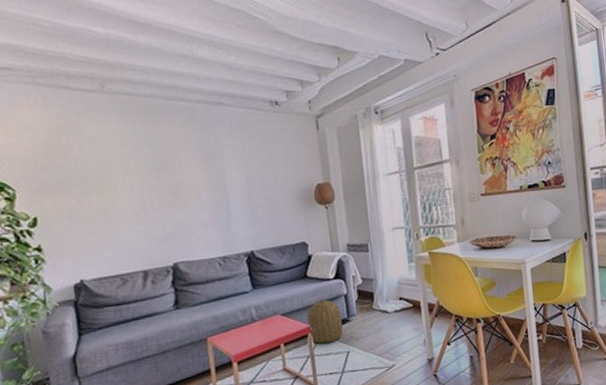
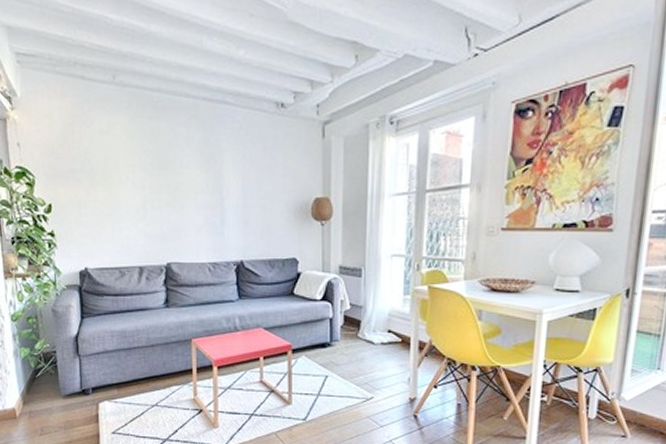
basket: present [306,299,343,344] -> none [288,319,324,364]

